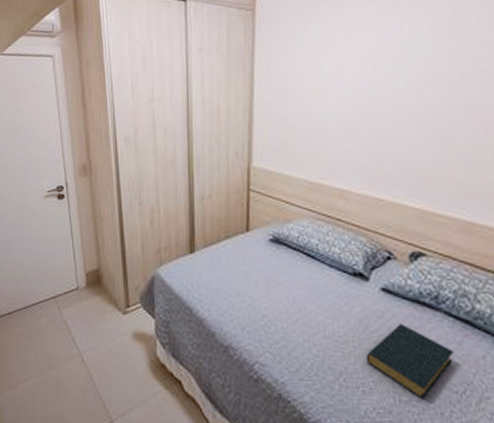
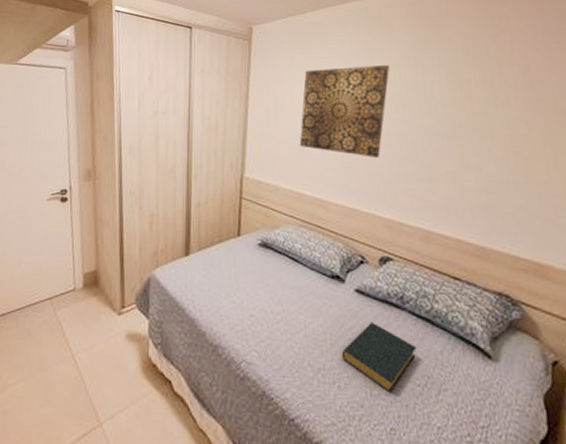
wall art: none [313,29,423,141] -> present [299,65,390,159]

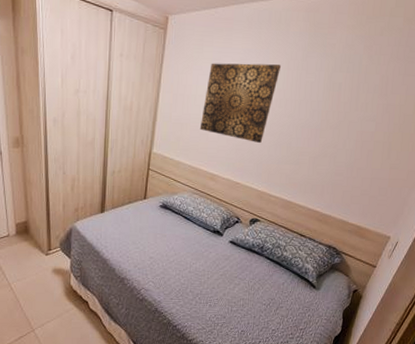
hardback book: present [341,321,417,394] -> none [214,263,267,309]

